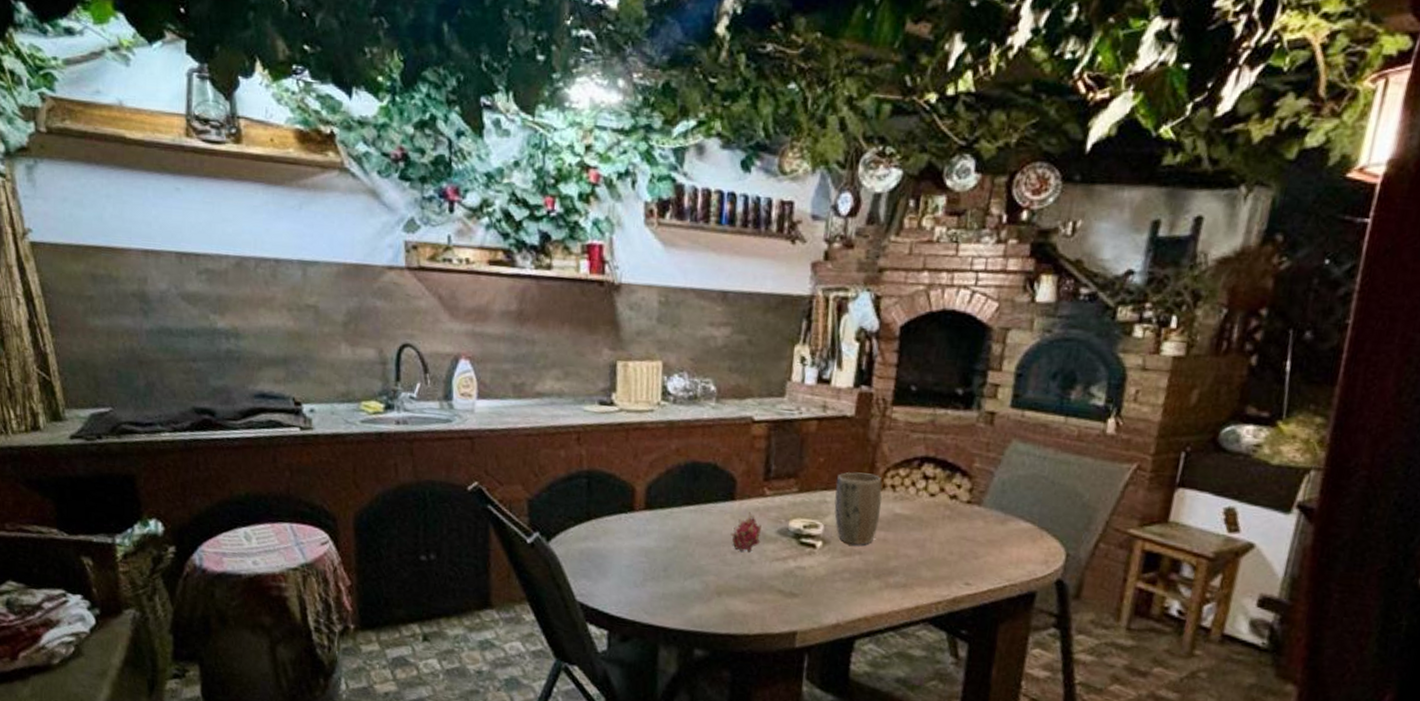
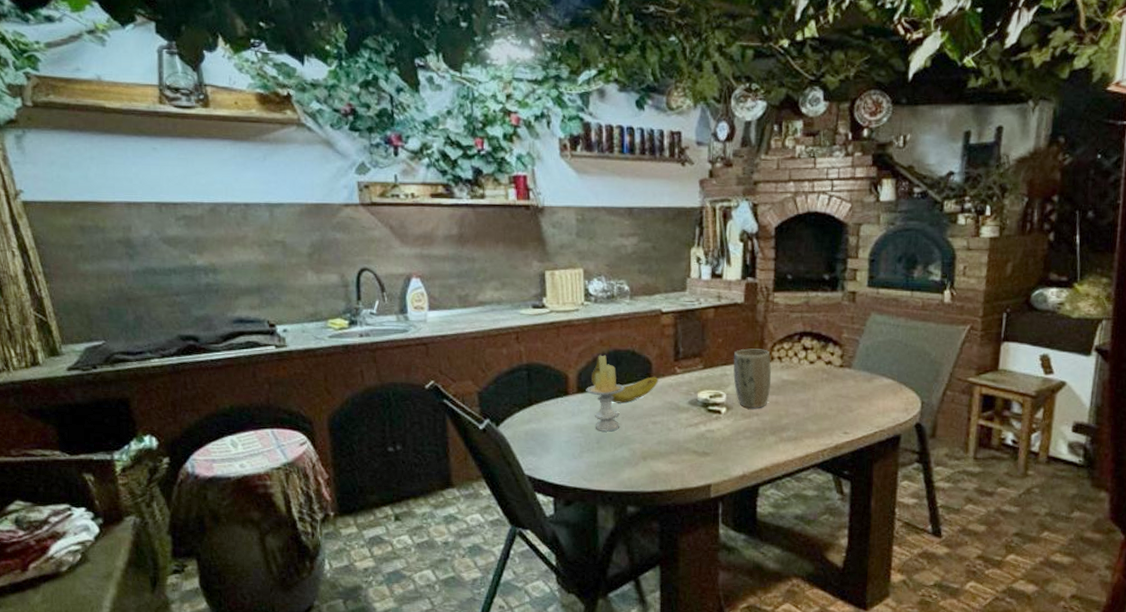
candle: none [655,466,702,559] -> present [586,355,625,432]
banana: none [662,465,744,526] -> present [591,353,659,403]
fruit: present [730,512,761,552] -> none [650,388,676,422]

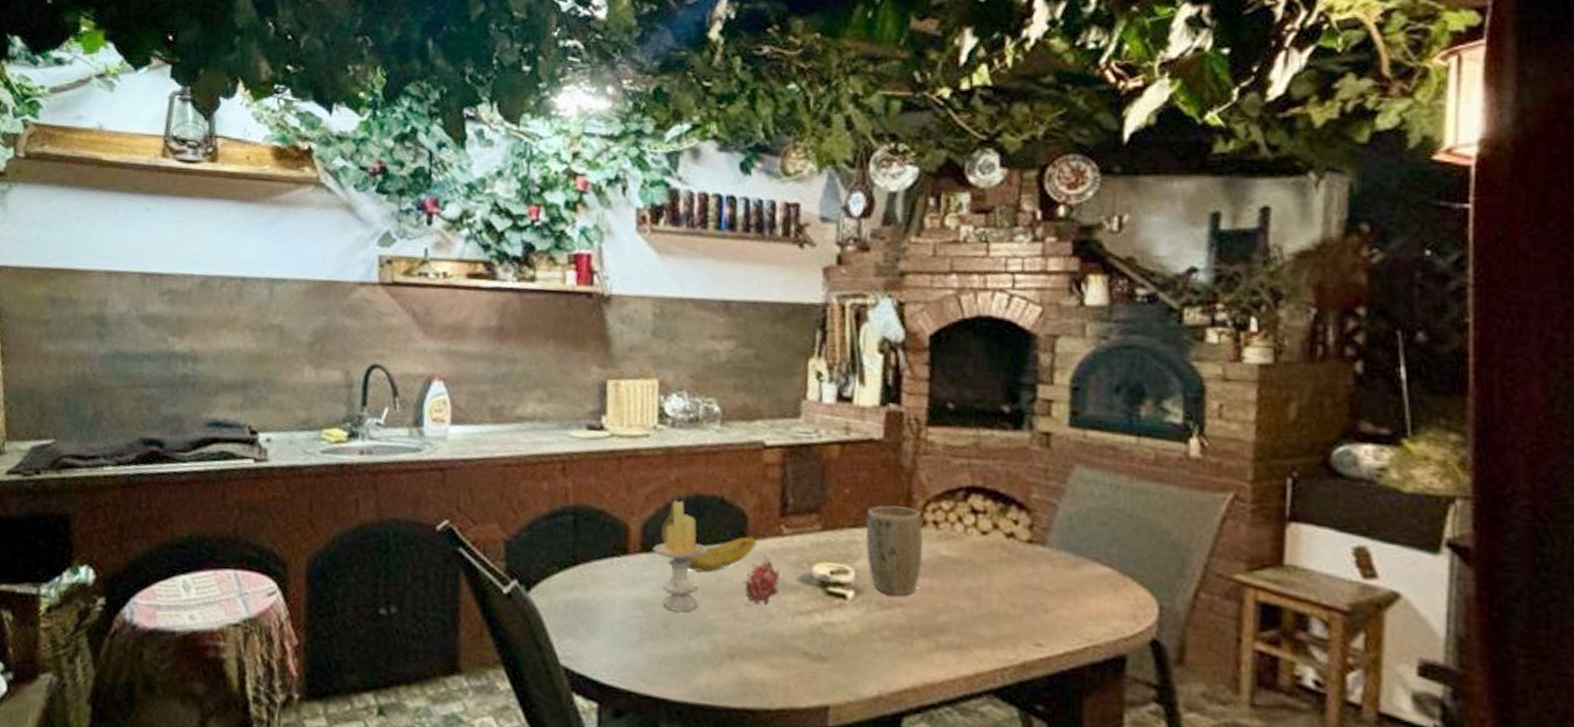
fruit: none [650,388,676,422] -> present [743,555,780,604]

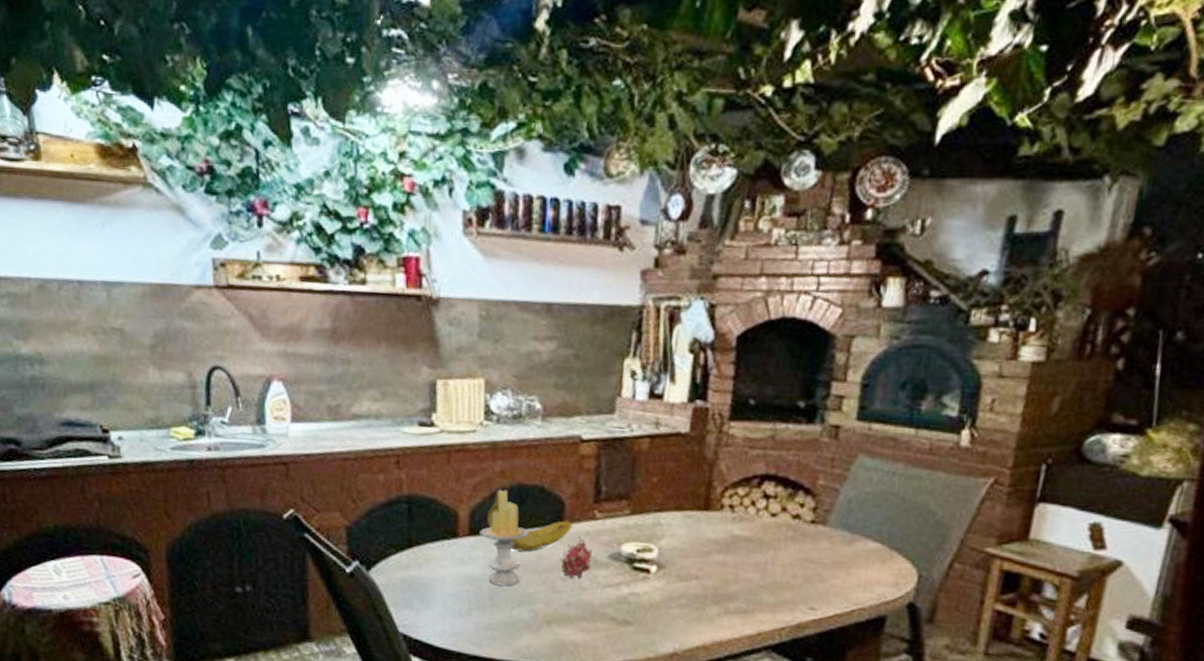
plant pot: present [866,505,923,596] -> none [669,492,720,569]

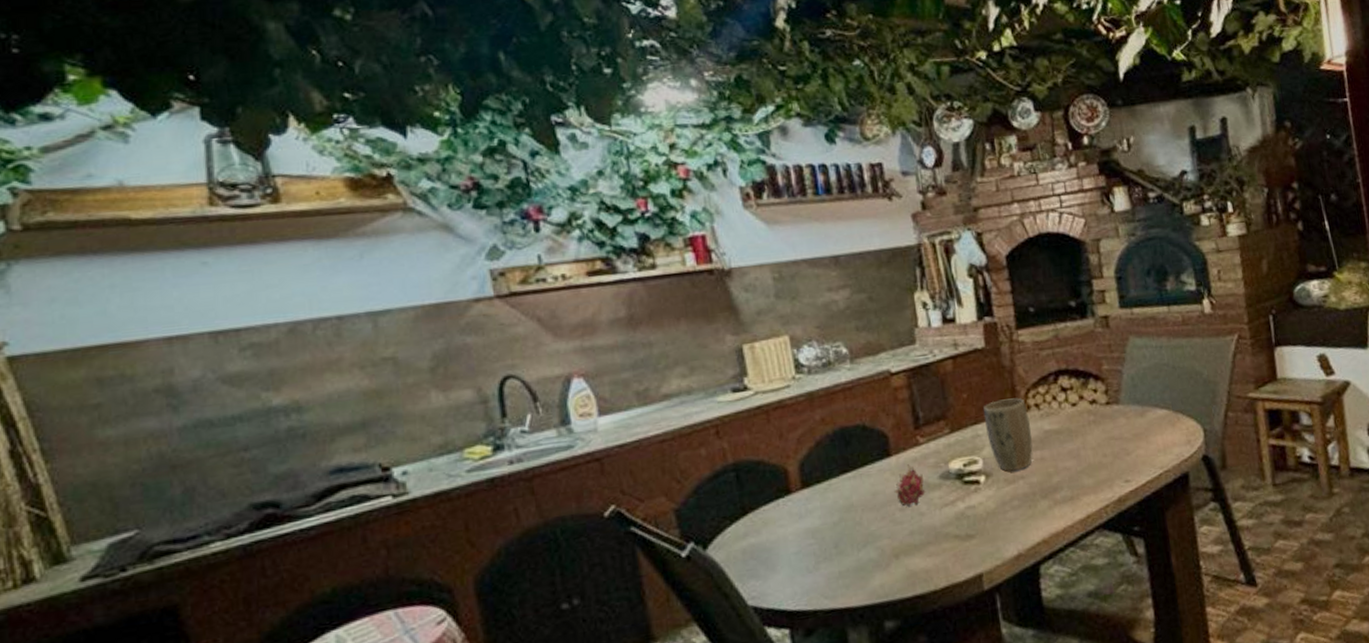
candle: present [479,489,529,586] -> none [812,435,860,532]
banana: present [486,488,573,552] -> none [816,435,900,493]
plant pot: none [669,492,720,569] -> present [983,397,1033,472]

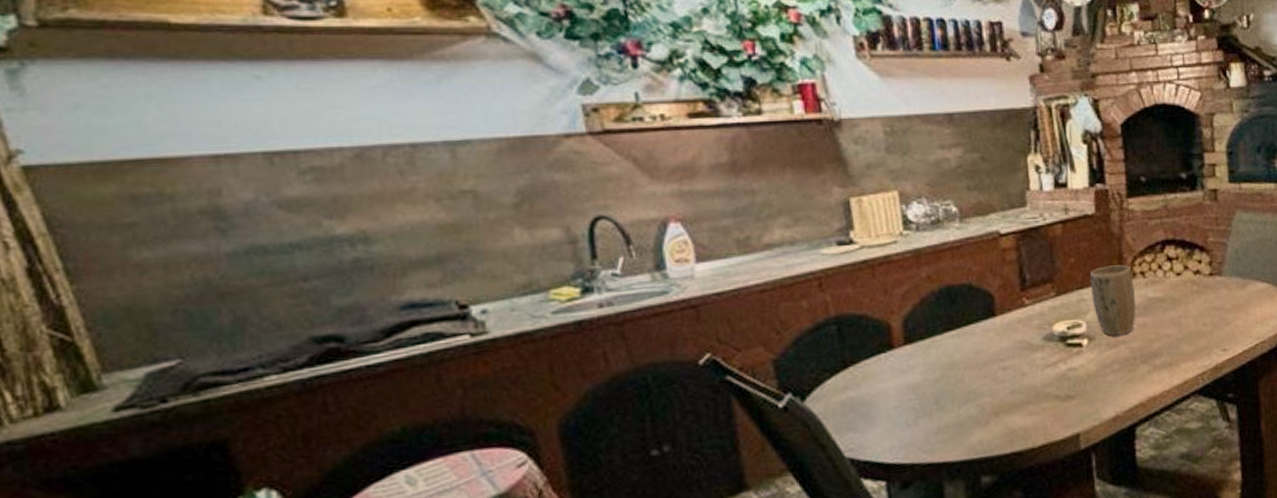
fruit: present [894,464,926,507] -> none [997,325,1029,366]

